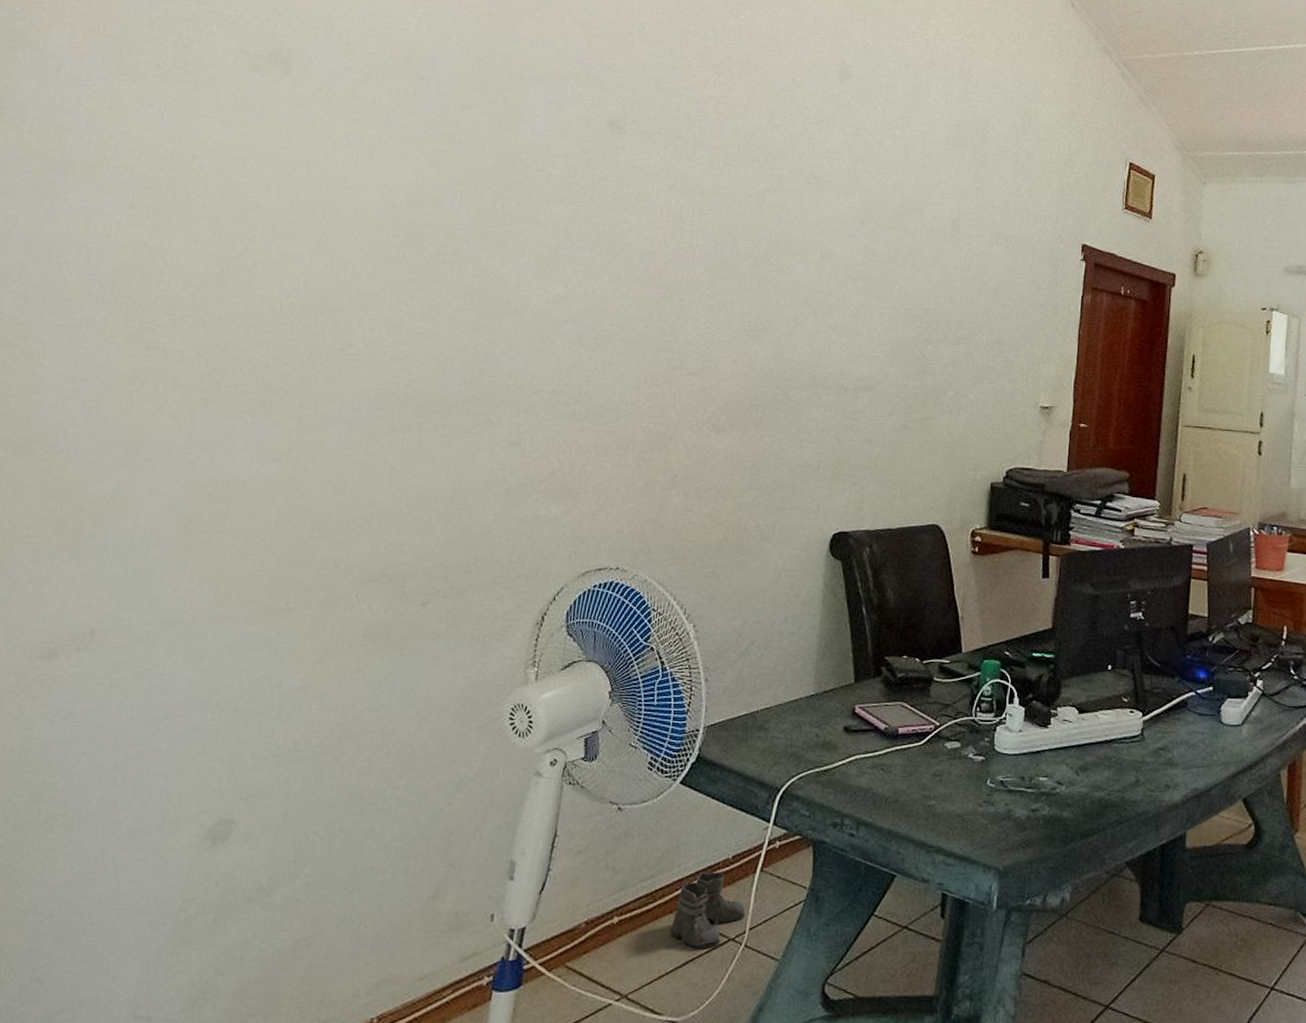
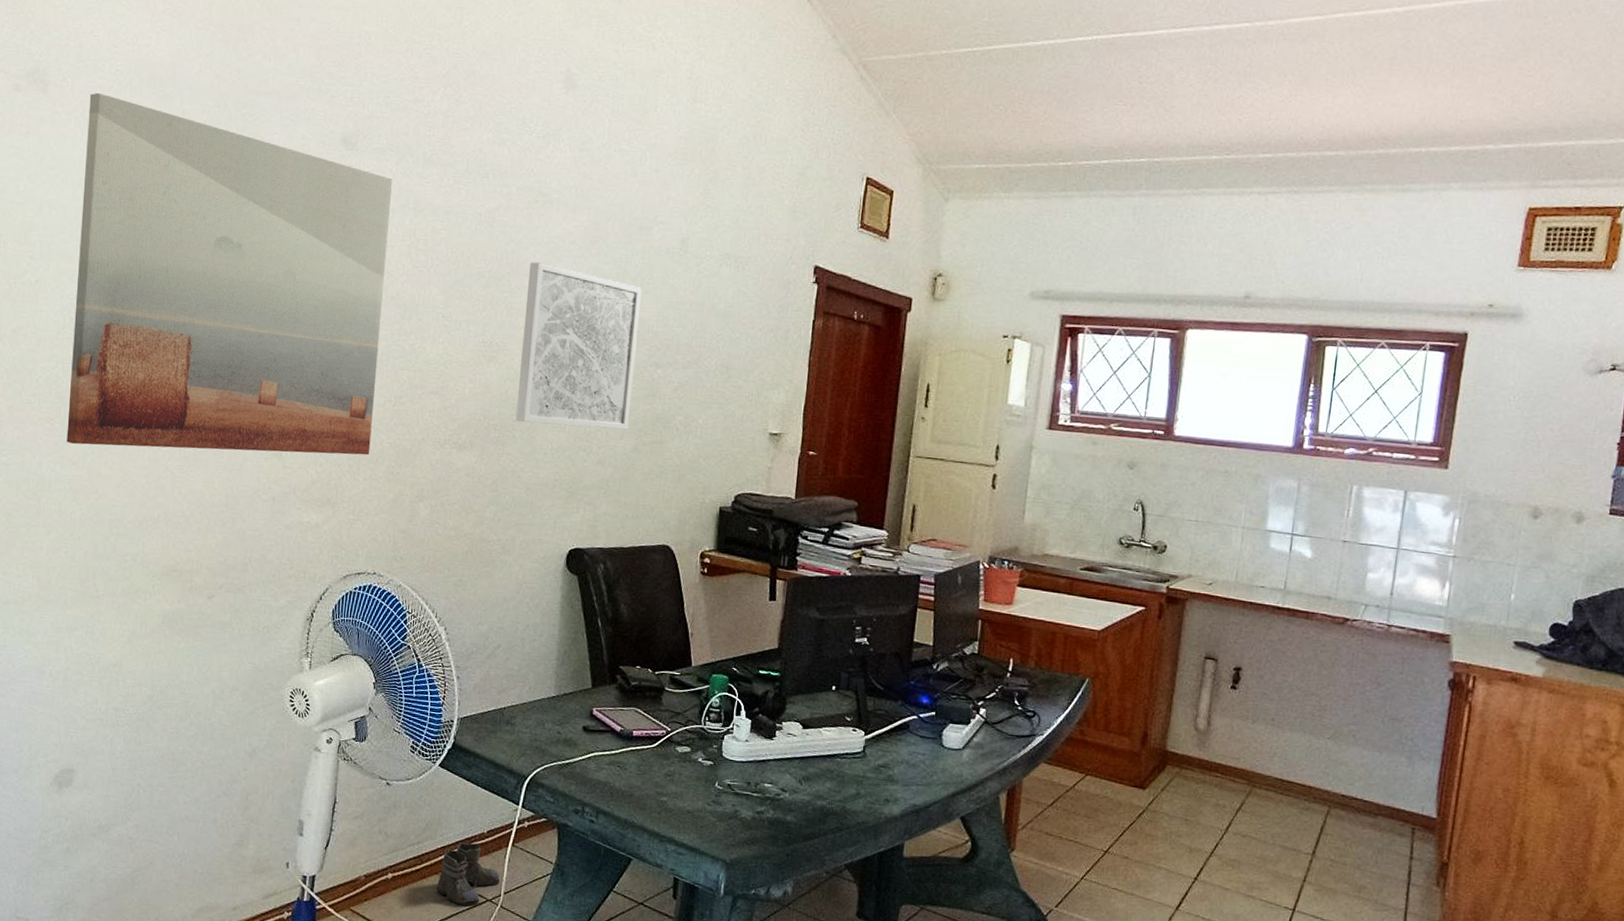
wall art: none [269,74,661,441] -> present [66,92,393,456]
wall art: none [779,242,913,407] -> present [515,262,642,430]

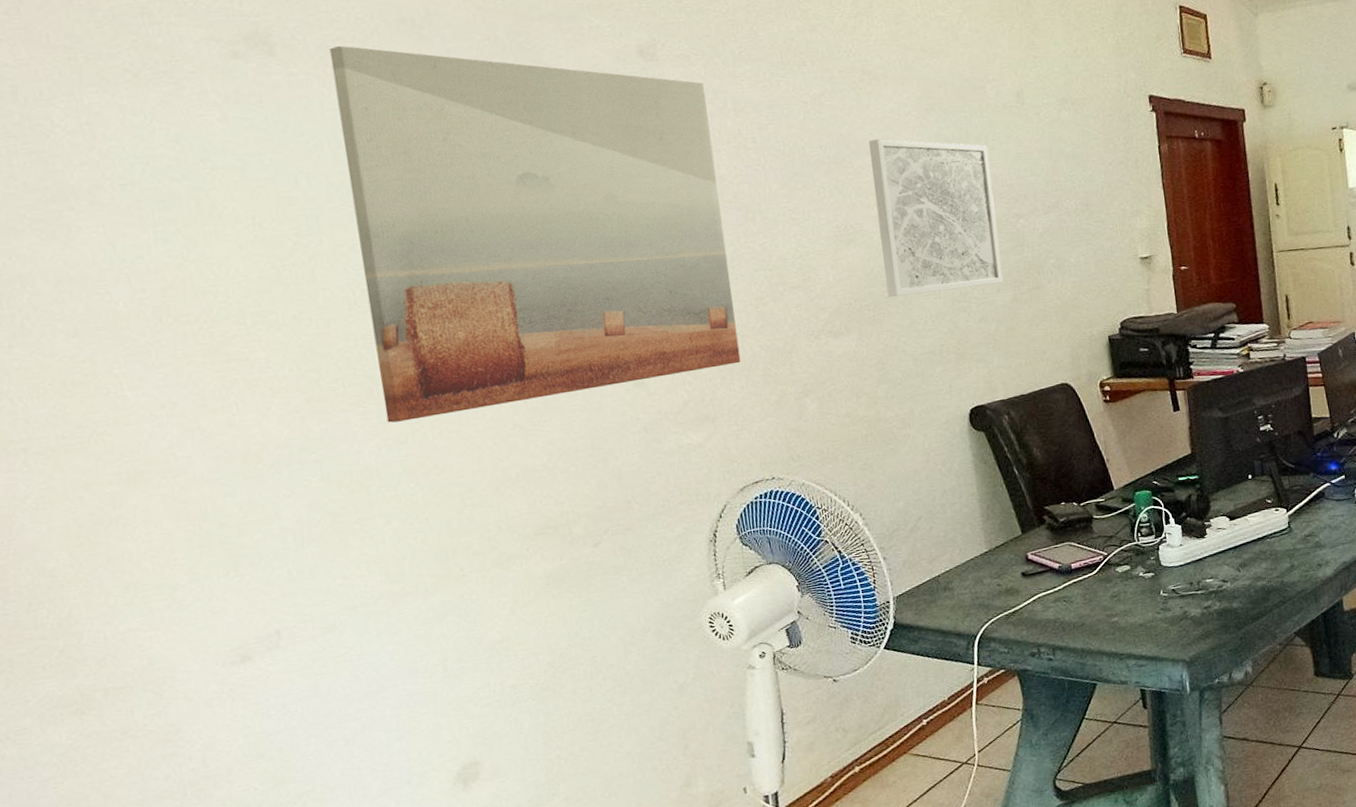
boots: present [435,842,500,906] -> none [908,711,972,782]

